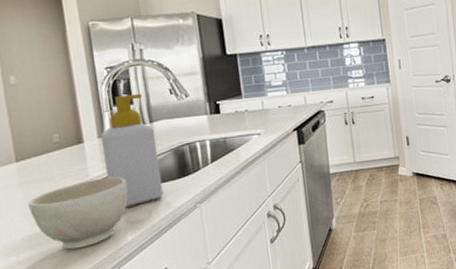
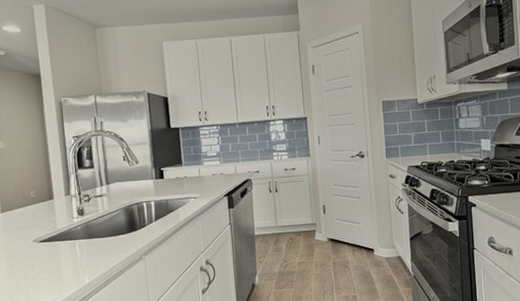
bowl: present [27,177,128,250] -> none [9,229,87,288]
soap bottle: present [101,94,164,208] -> none [67,160,116,256]

